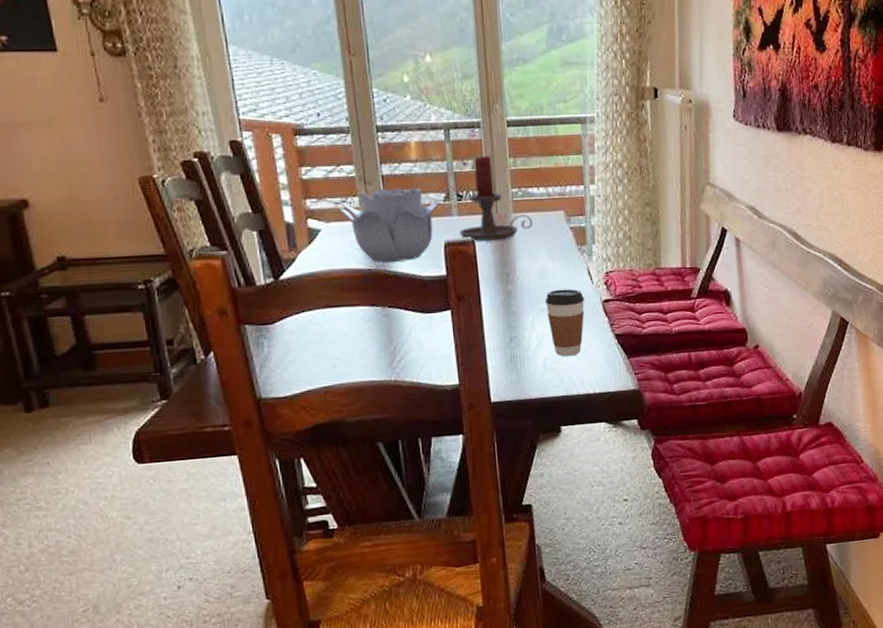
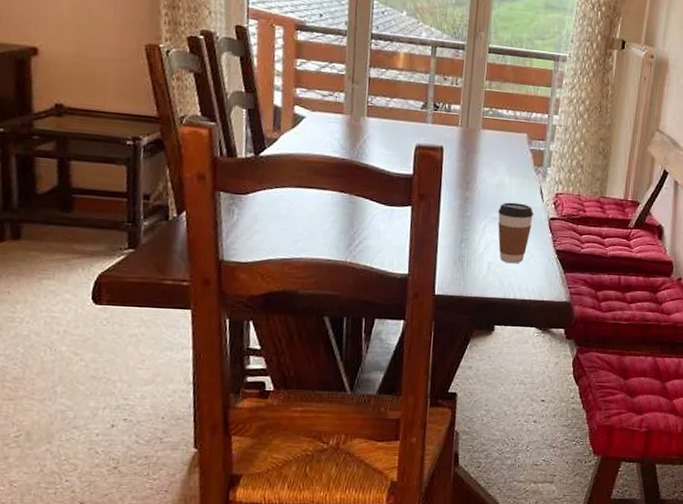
decorative bowl: present [338,187,438,263] -> none [324,89,416,157]
candle holder: present [459,156,533,241] -> none [430,74,498,151]

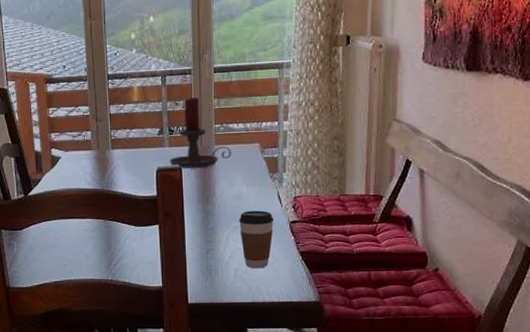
candle holder: none [430,74,498,151] -> present [169,97,231,168]

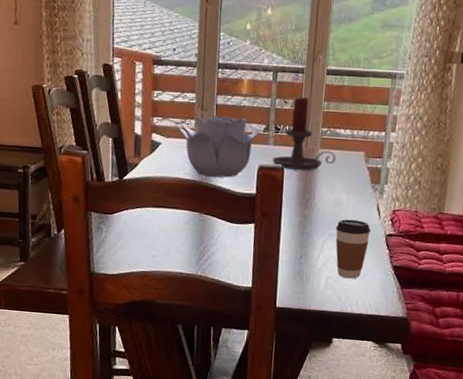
decorative bowl: none [75,124,153,184] -> present [177,115,259,178]

